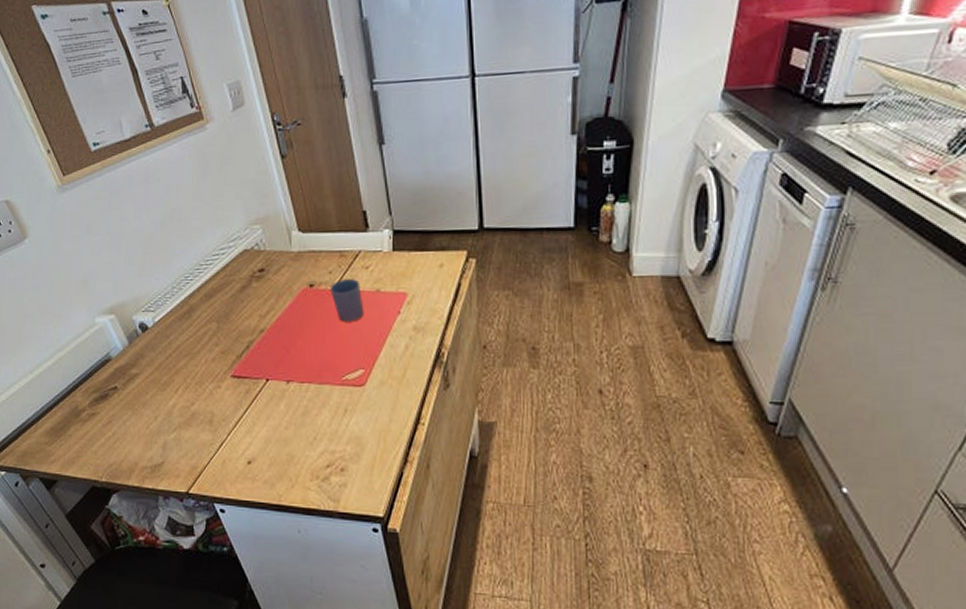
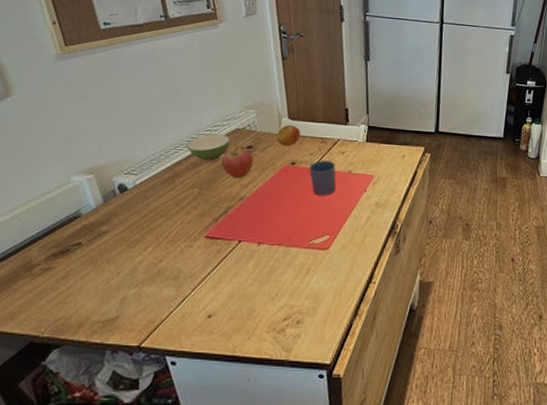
bowl: none [195,257,241,292] -> present [185,133,231,162]
fruit: none [234,270,269,307] -> present [221,146,254,178]
fruit: none [289,238,315,265] -> present [277,124,301,146]

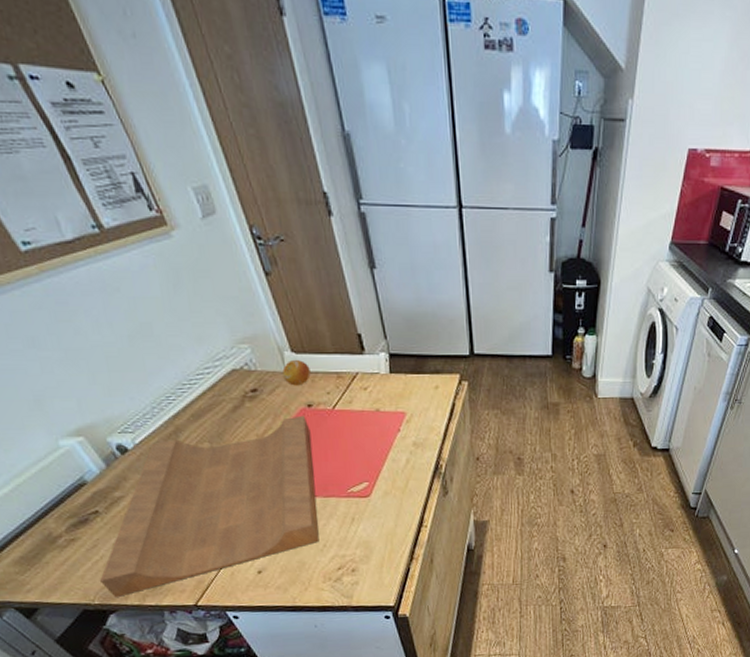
cutting board: none [56,171,289,331] -> present [99,415,320,597]
bowl: present [185,133,231,162] -> none [177,377,231,412]
fruit: present [221,146,254,178] -> none [225,390,264,427]
mug: present [309,160,336,196] -> none [329,399,365,440]

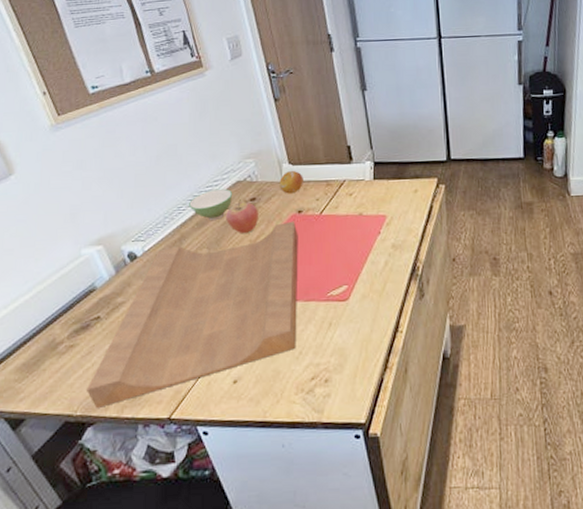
bowl: none [177,377,231,412] -> present [188,188,233,220]
fruit: none [225,390,264,427] -> present [226,199,259,233]

